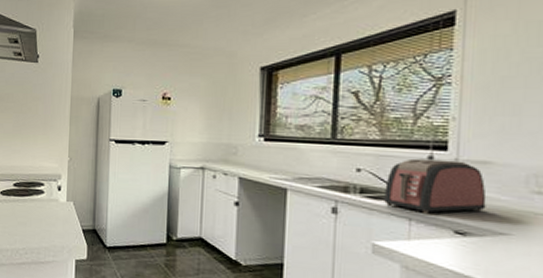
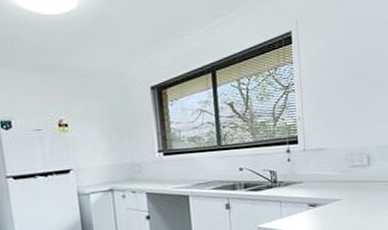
toaster: present [384,158,487,213] -> none [261,150,325,195]

